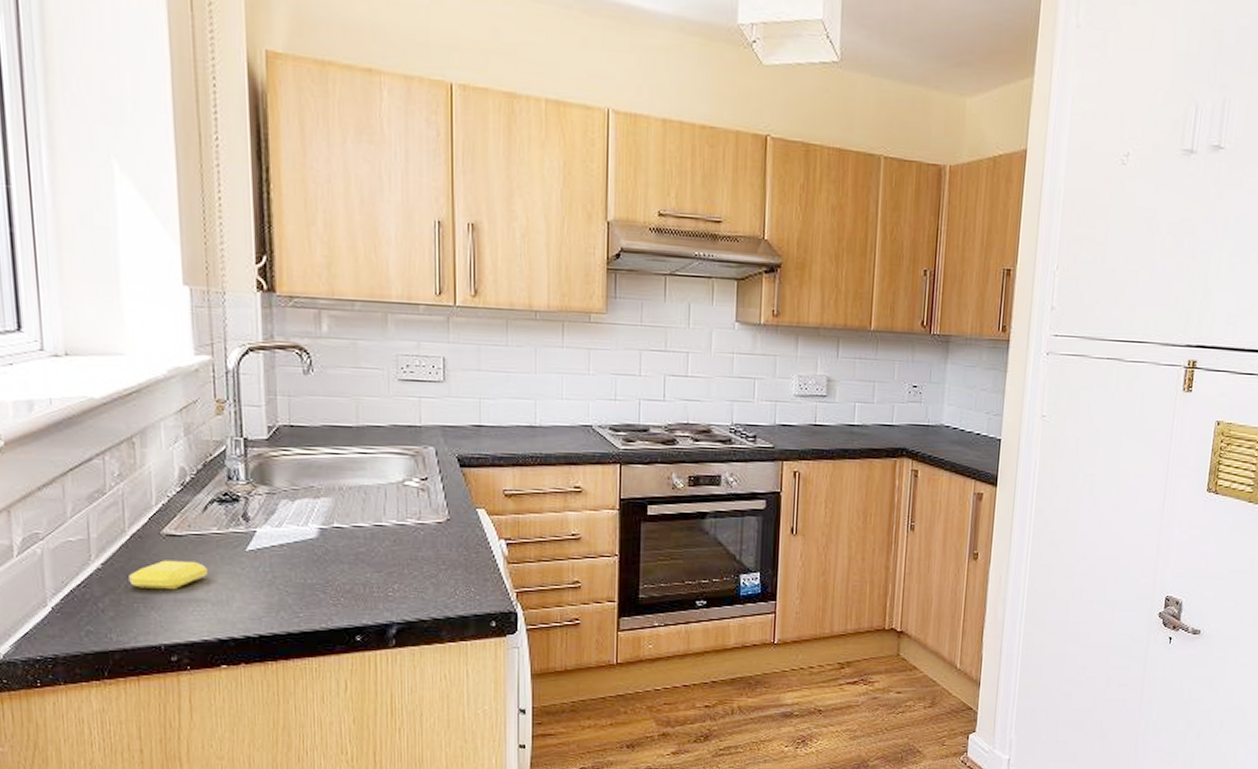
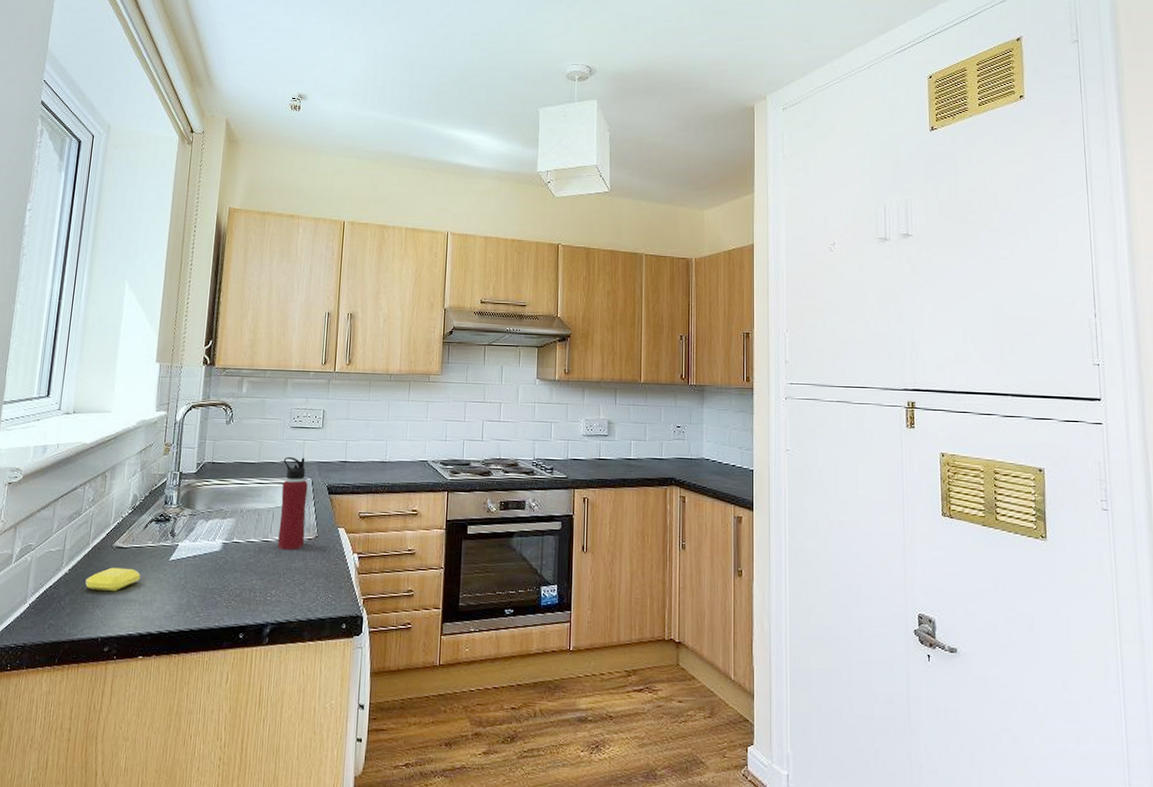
water bottle: none [392,418,431,537] -> present [278,456,308,550]

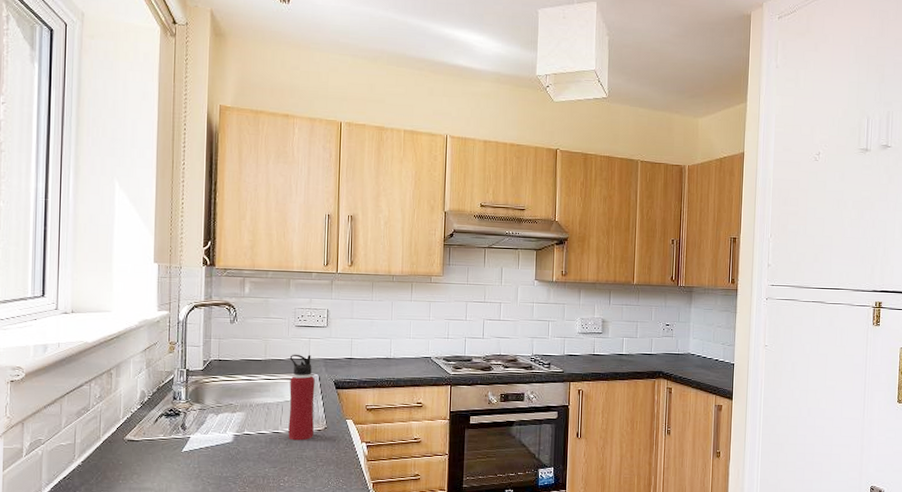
soap bar: present [85,567,140,592] -> none [99,459,154,481]

